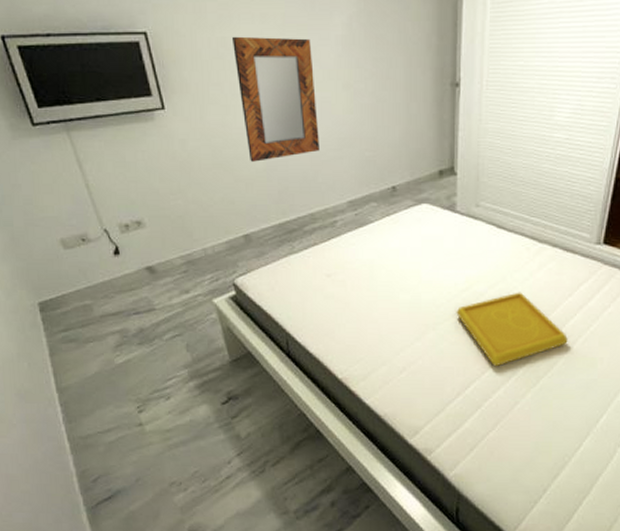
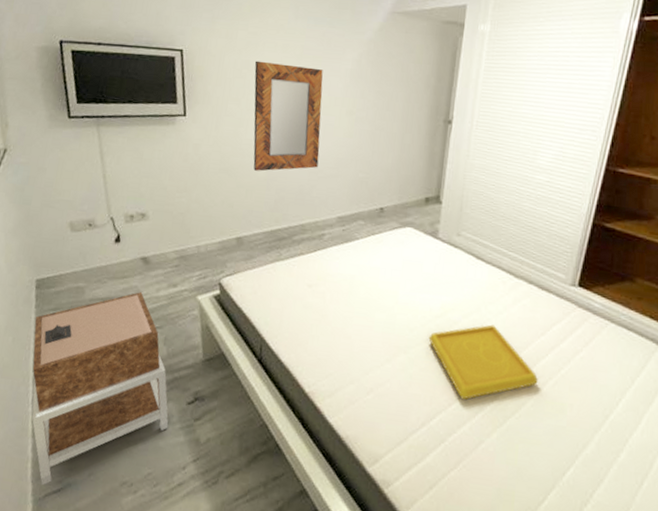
nightstand: none [46,303,207,496] -> present [32,292,169,486]

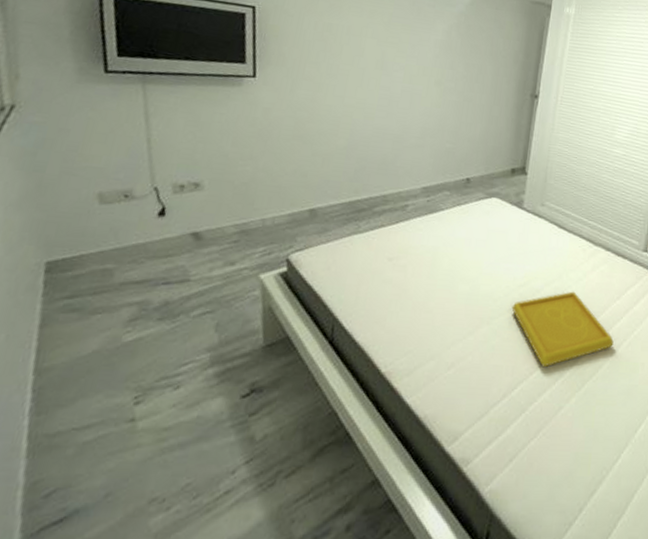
nightstand: present [32,292,169,486] -> none [27,272,217,518]
home mirror: present [253,61,323,172] -> none [332,24,412,139]

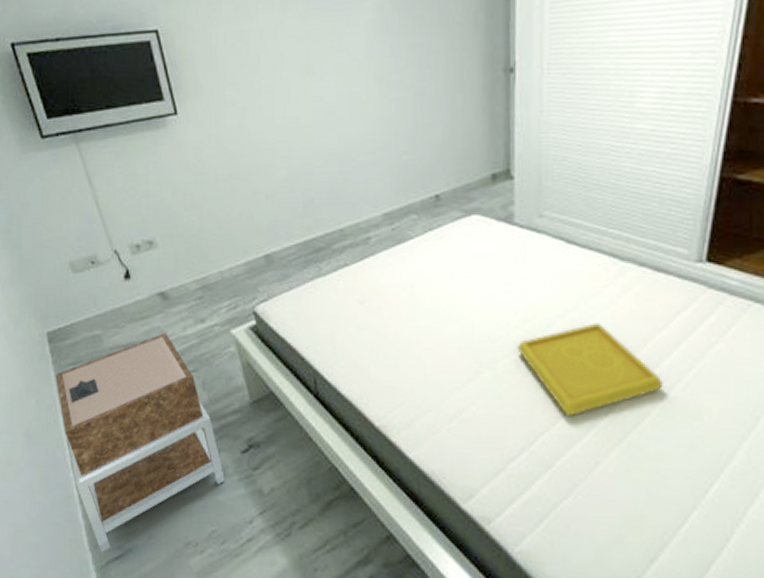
nightstand: none [27,272,217,518] -> present [55,333,225,553]

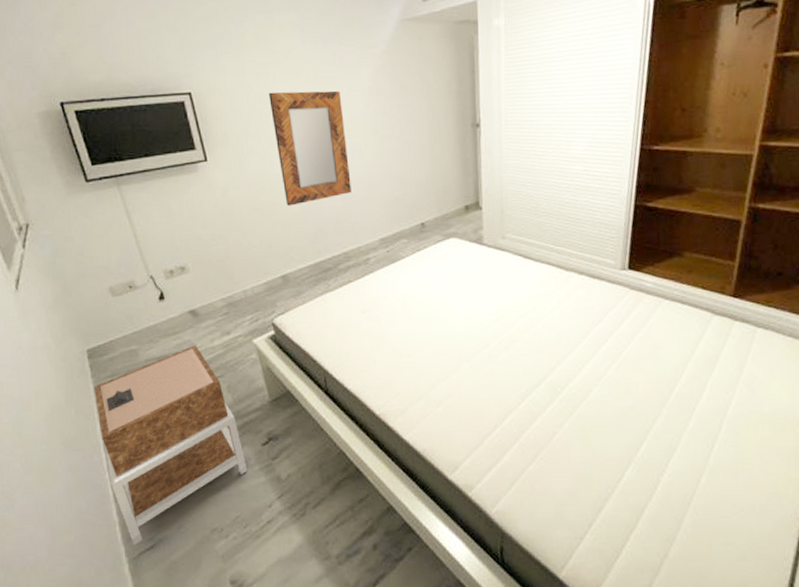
home mirror: none [250,26,349,170] -> present [269,90,351,206]
serving tray: present [517,323,663,417] -> none [489,320,601,397]

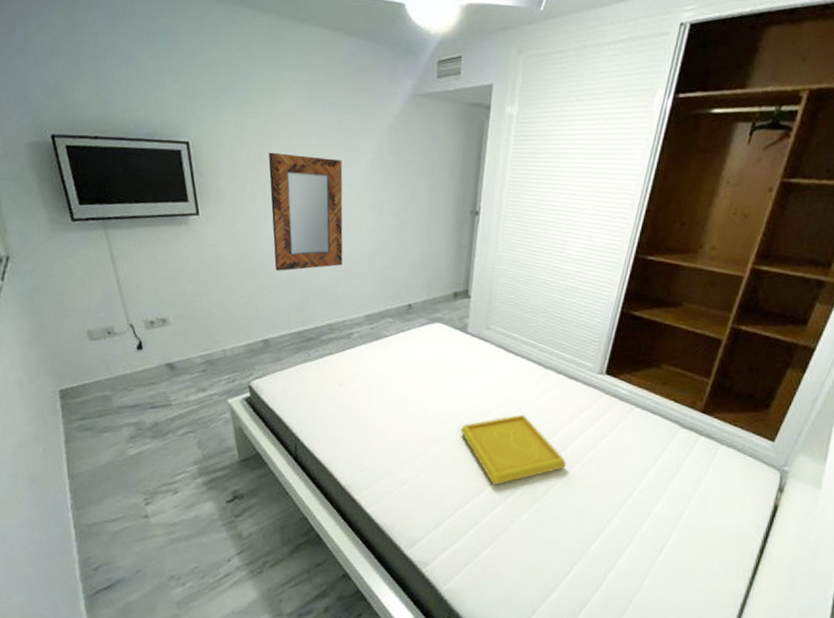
nightstand: present [93,345,248,546] -> none [63,398,210,584]
serving tray: none [489,320,601,397] -> present [460,414,566,486]

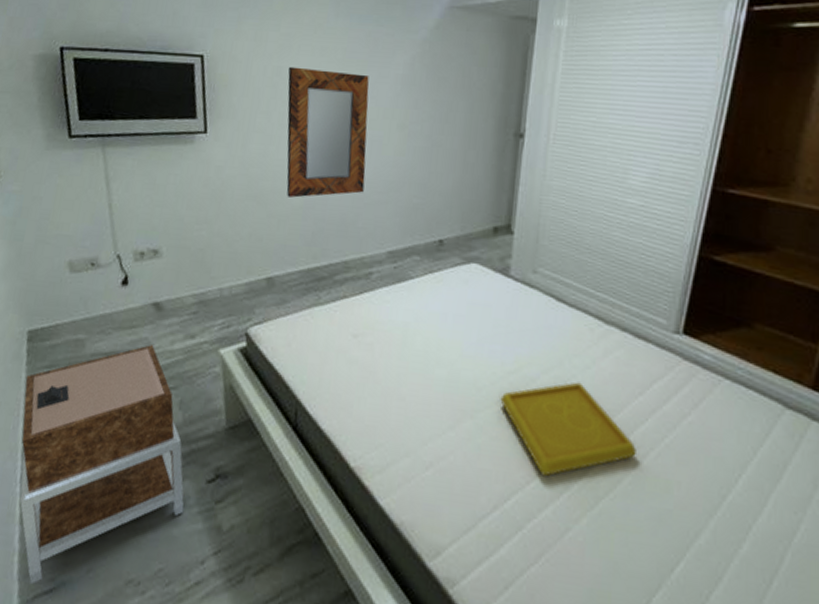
nightstand: none [63,398,210,584] -> present [20,345,184,585]

